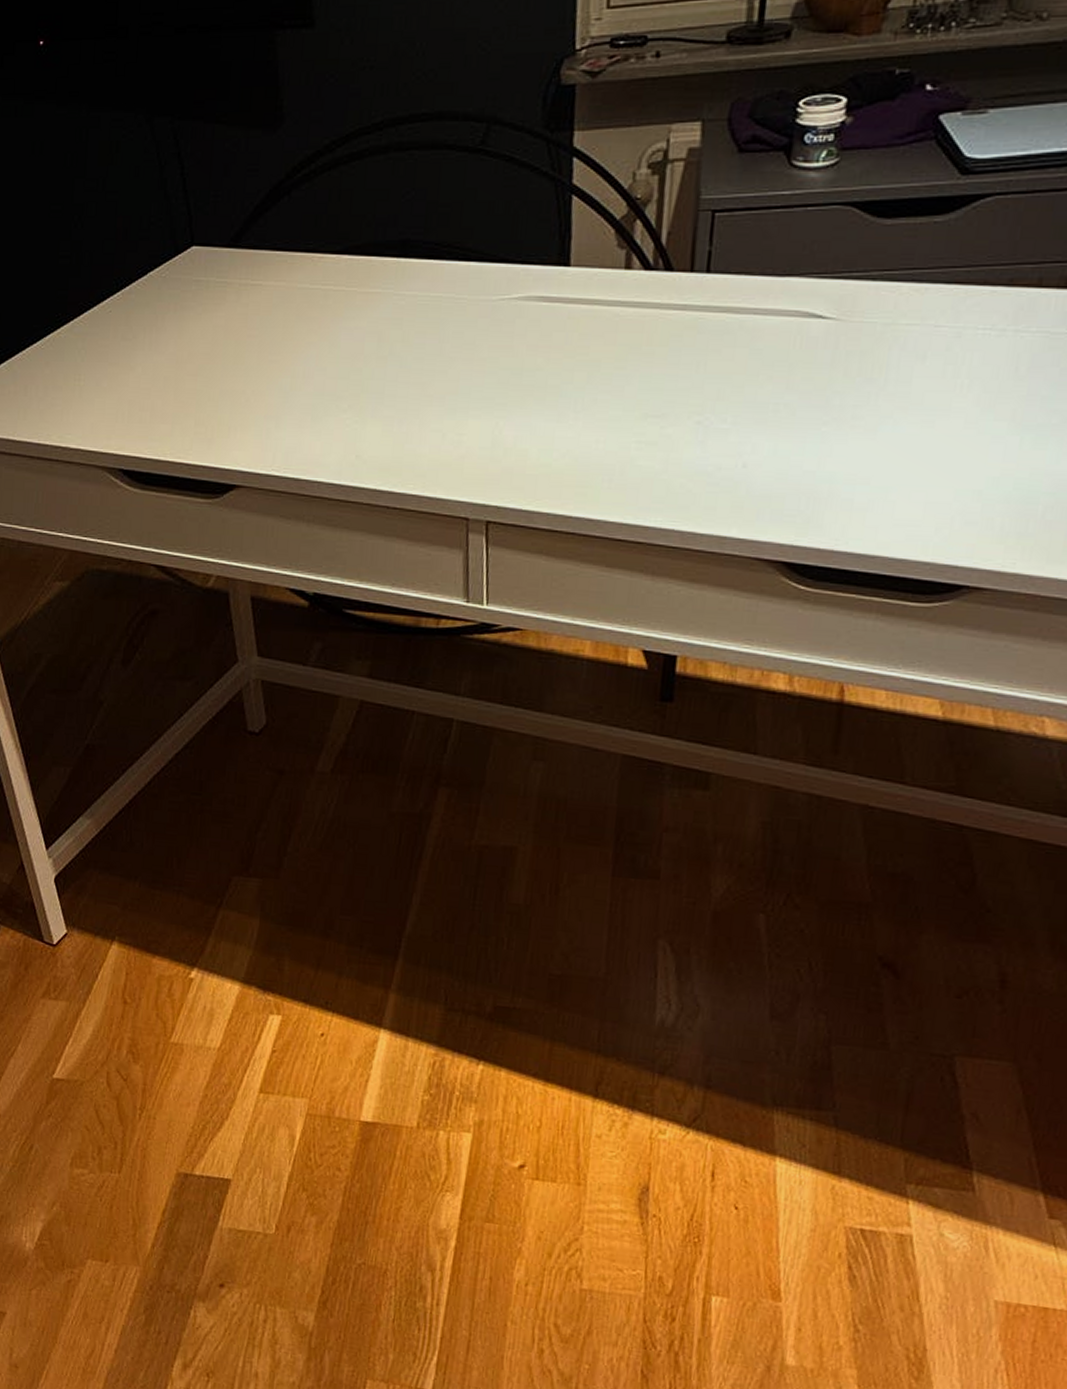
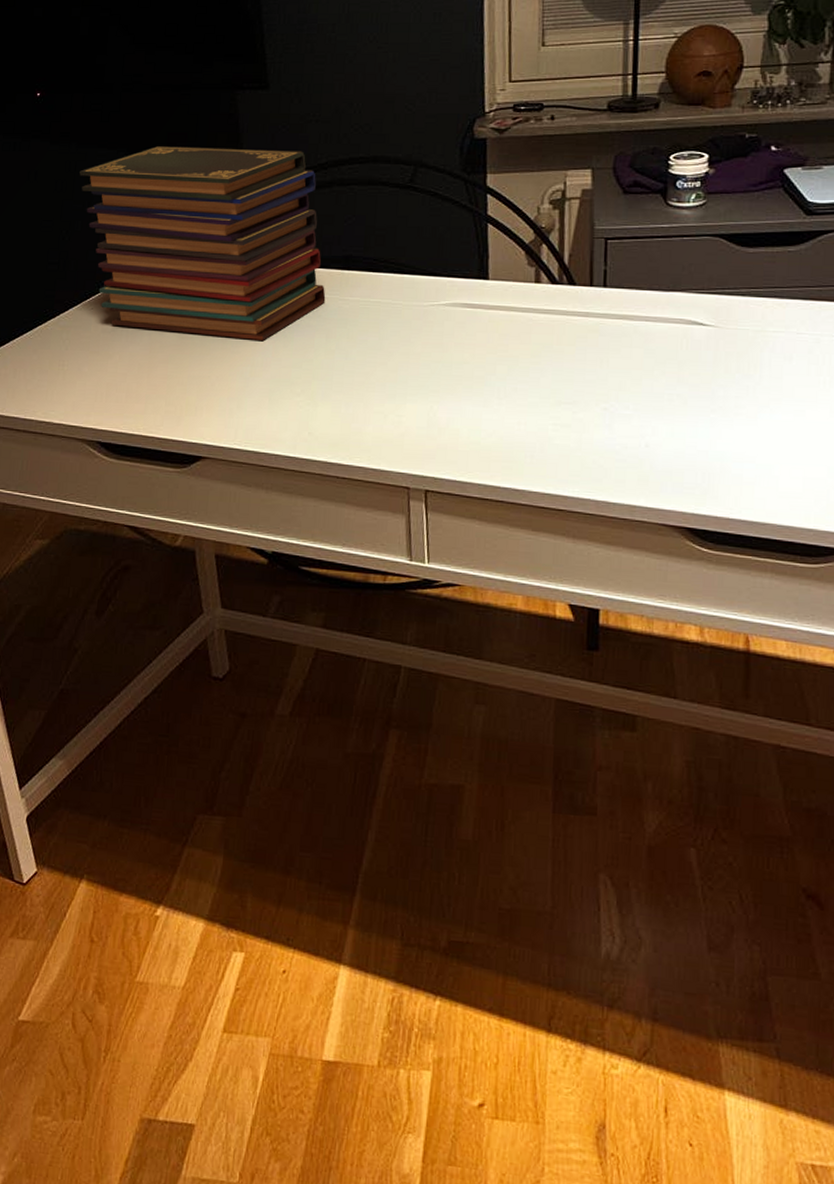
book stack: none [92,105,378,346] -> present [79,146,326,340]

